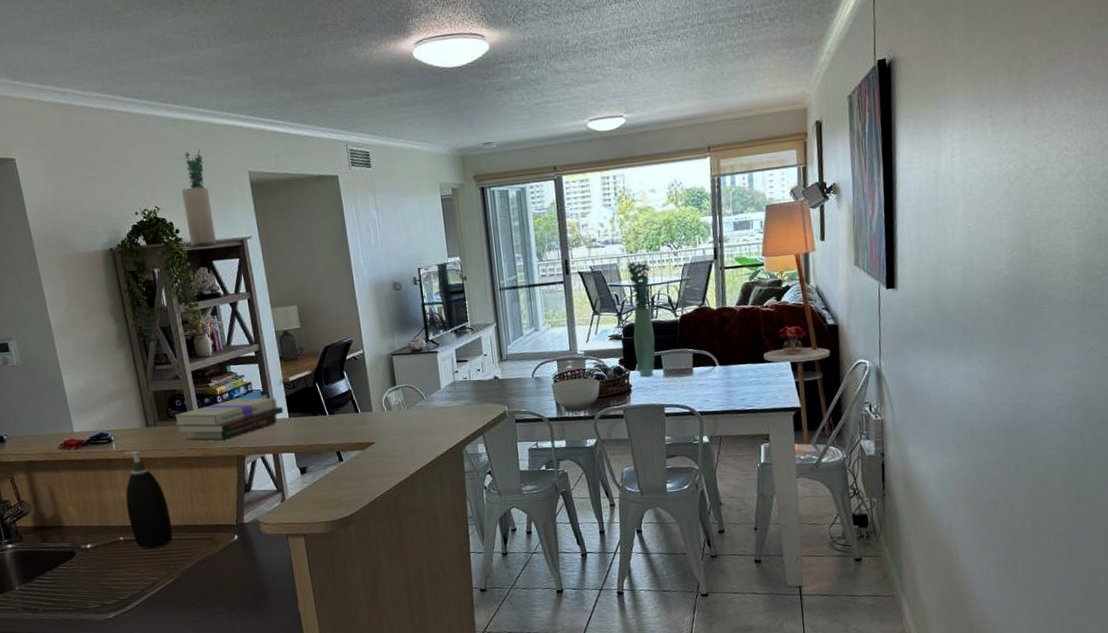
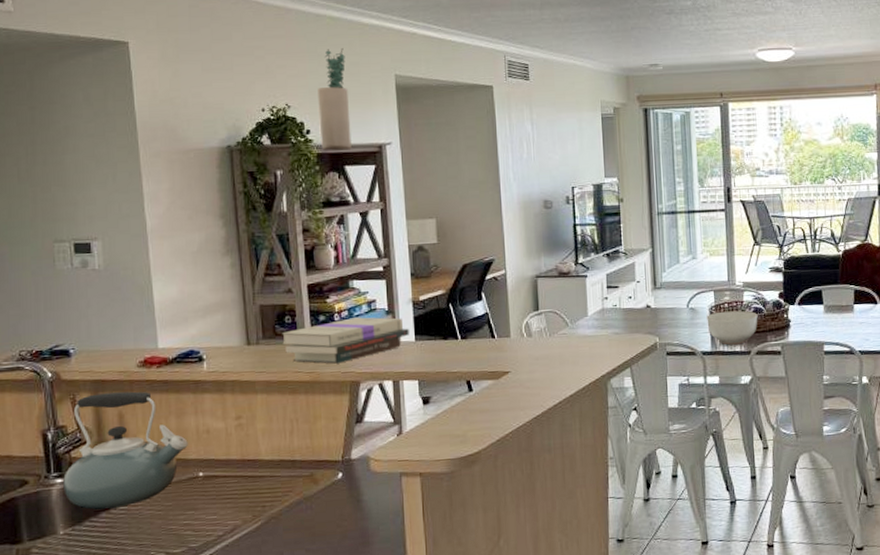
kettle: none [12,470,108,570] -> present [63,391,188,510]
soap dispenser: present [124,450,173,549] -> none [211,372,265,487]
vase: present [627,258,656,378] -> none [790,189,817,313]

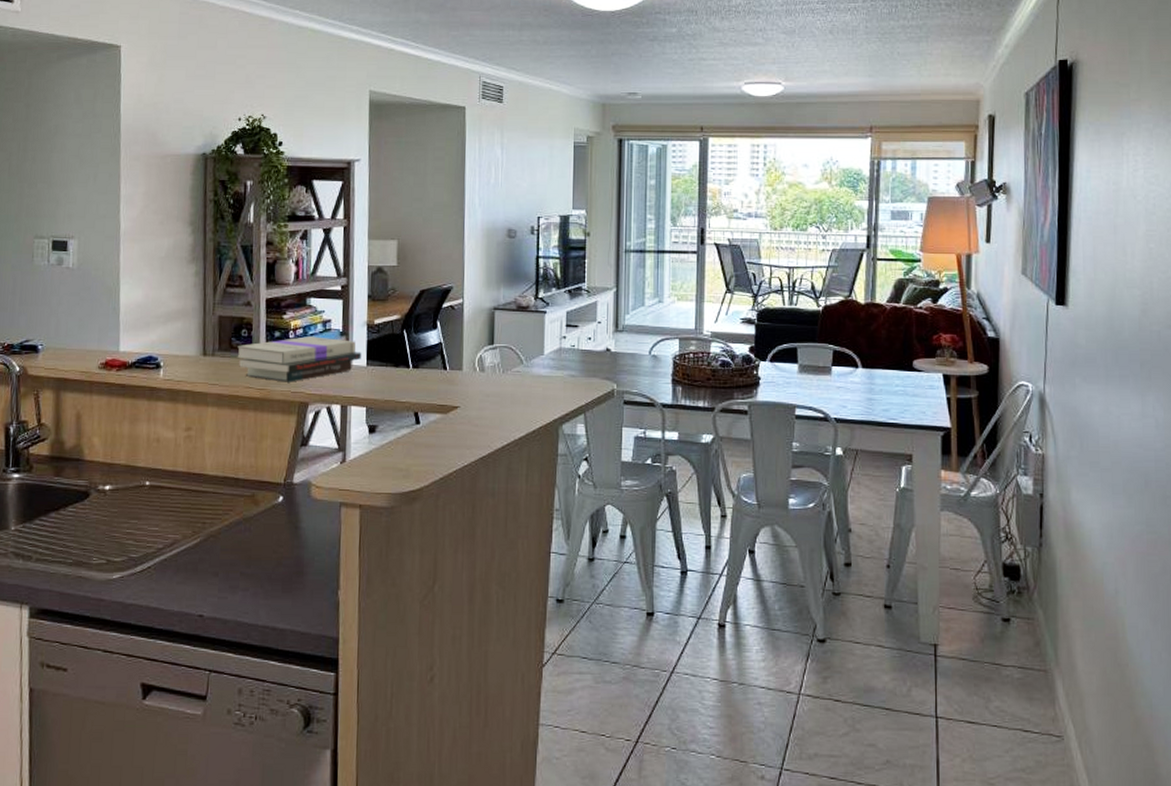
kettle: present [63,391,188,510] -> none [19,392,138,509]
vase: present [318,48,352,151] -> none [292,61,323,164]
bowl: present [707,310,758,345] -> none [669,362,725,399]

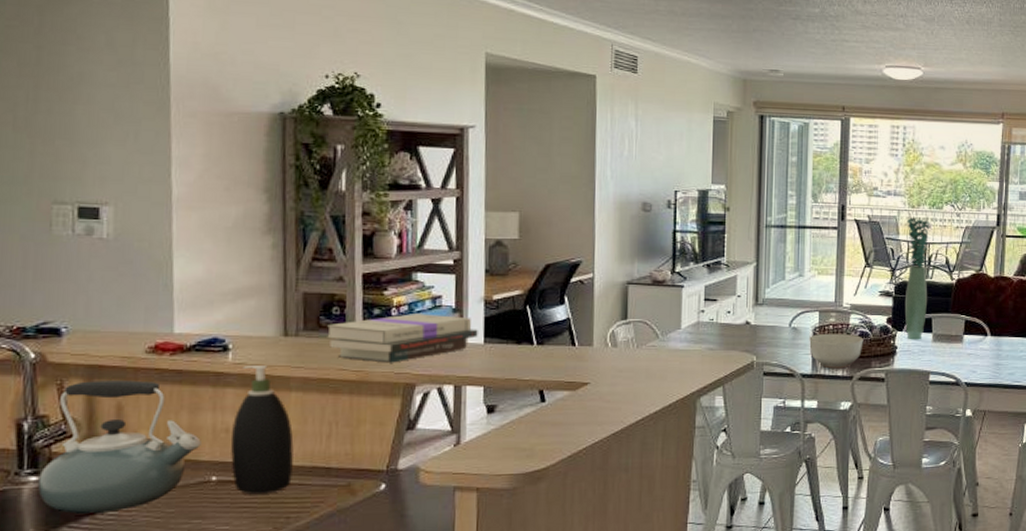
kettle: none [19,392,138,509] -> present [38,380,201,514]
soap dispenser: none [160,381,210,500] -> present [230,364,295,495]
bowl: none [669,362,725,399] -> present [809,333,863,369]
vase: none [769,235,794,371] -> present [905,212,930,340]

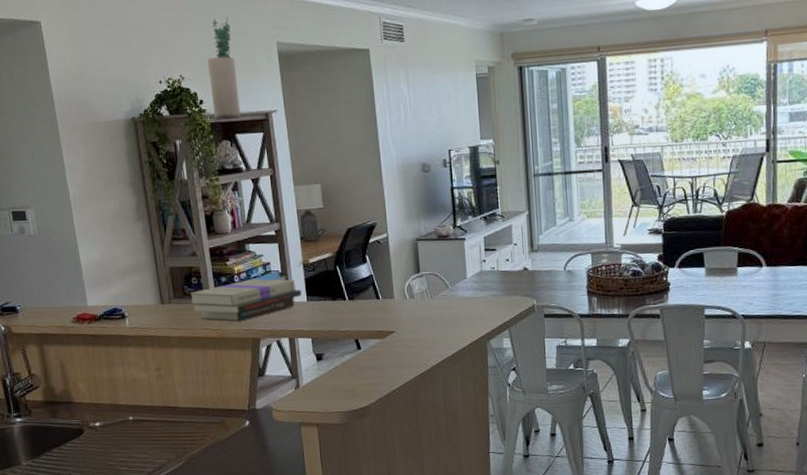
kettle: present [38,380,201,514] -> none [21,344,119,446]
soap dispenser: present [230,364,295,495] -> none [137,328,183,431]
vase: none [392,17,430,130] -> present [207,18,241,121]
bowl: present [809,333,863,369] -> none [584,273,637,308]
vase: present [905,212,930,340] -> none [671,147,698,276]

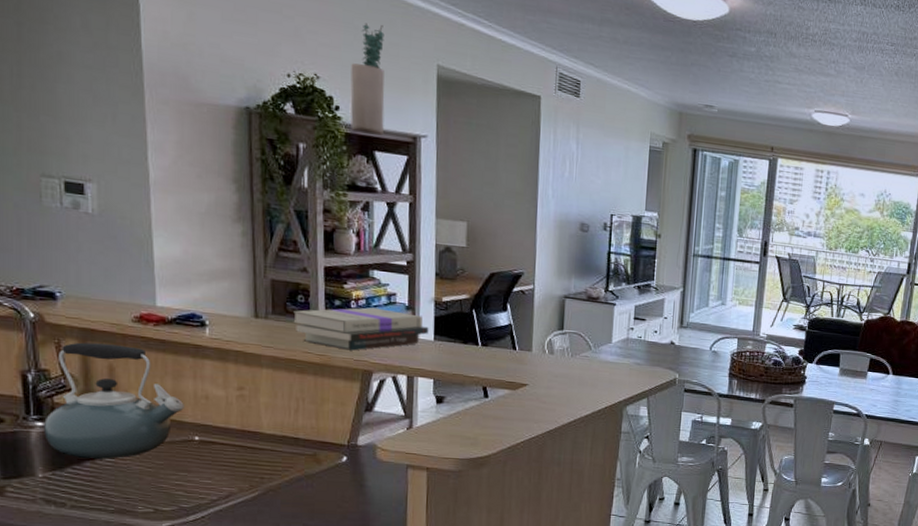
kettle: none [21,344,119,446] -> present [44,342,184,459]

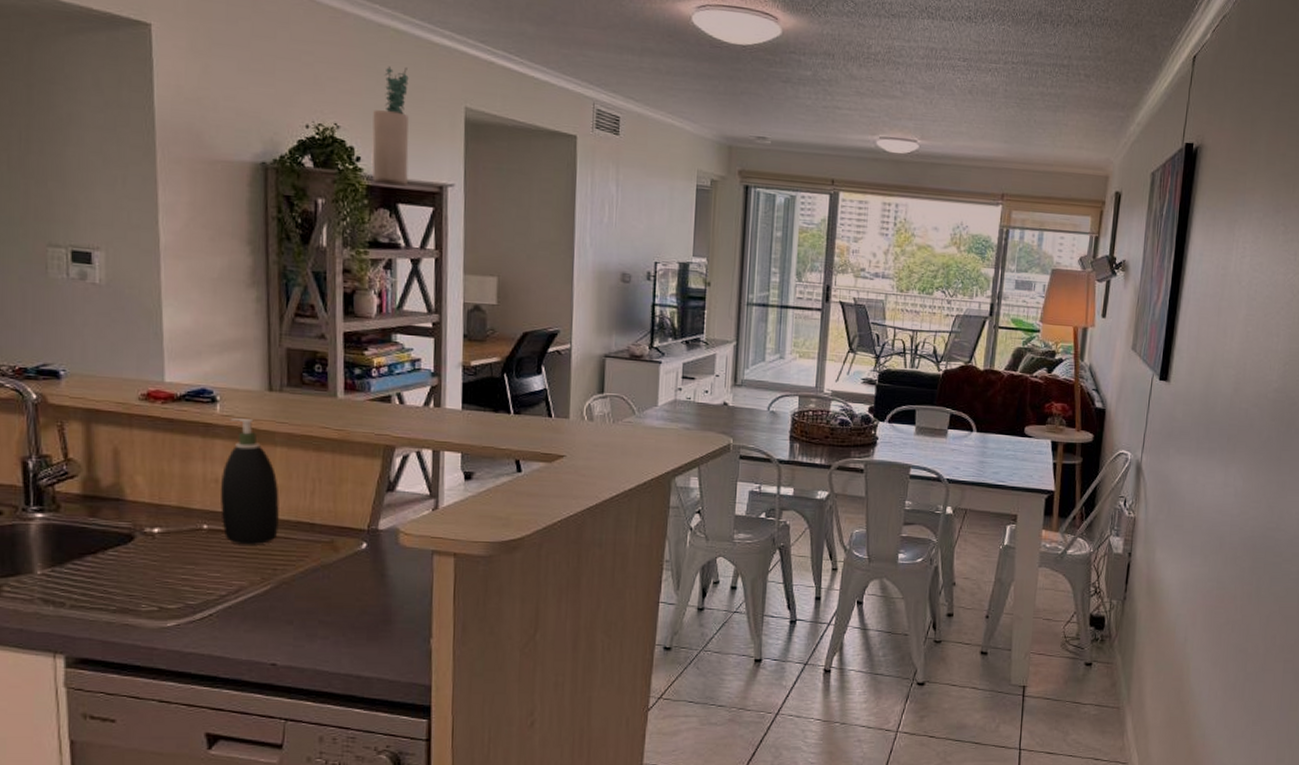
kettle: present [44,342,184,459] -> none [44,424,193,552]
soap dispenser: none [210,340,267,455] -> present [220,417,280,545]
books: present [293,307,429,351] -> none [310,375,456,424]

